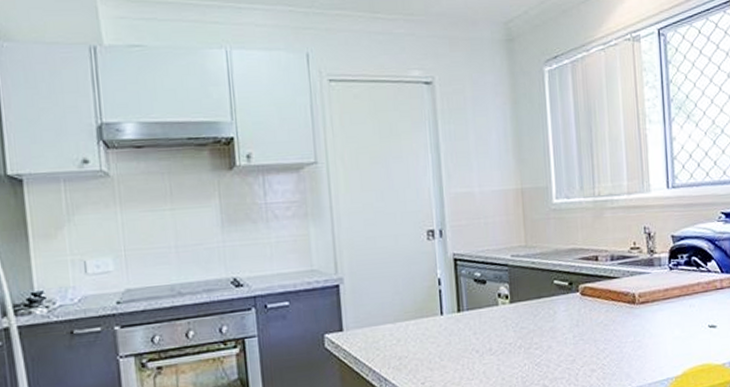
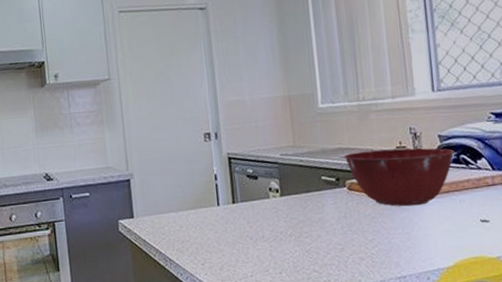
mixing bowl: none [577,249,686,313] -> present [344,148,454,207]

